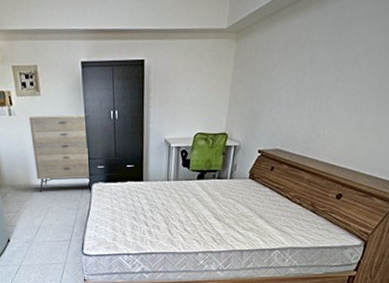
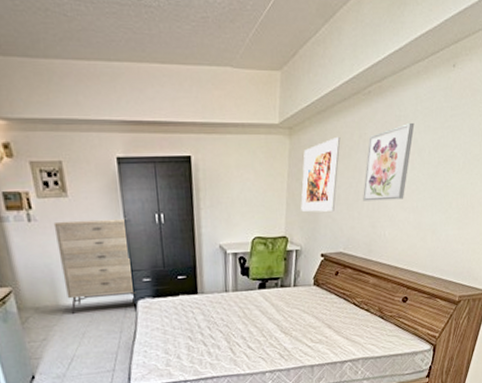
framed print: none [242,39,287,111] -> present [301,136,341,212]
wall art: none [304,23,366,102] -> present [363,122,415,201]

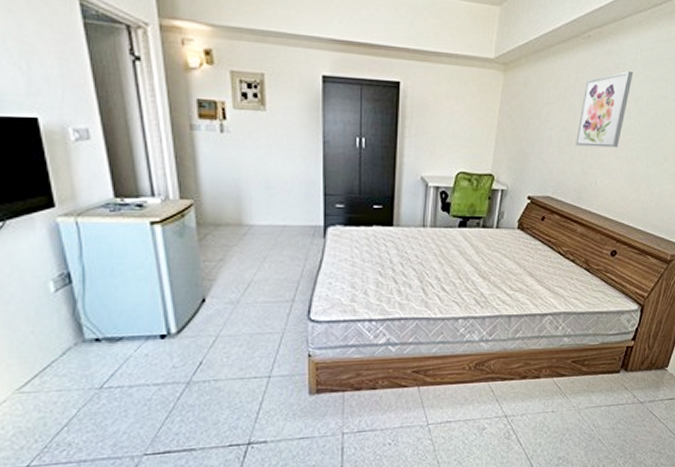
dresser: present [53,219,137,314] -> none [247,135,327,235]
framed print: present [301,136,341,212] -> none [510,77,557,153]

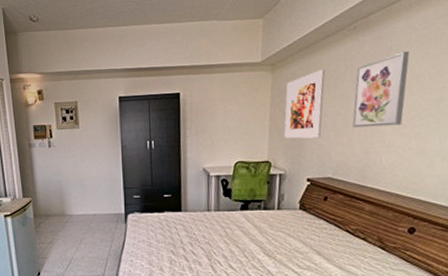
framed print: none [510,77,557,153] -> present [284,68,325,139]

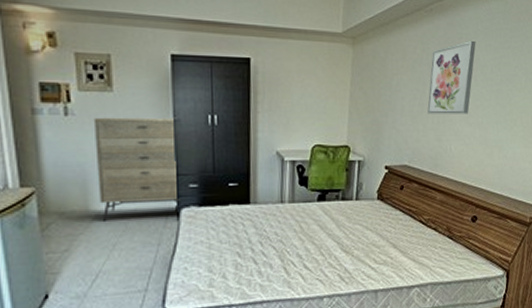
dresser: none [67,145,127,222] -> present [93,117,181,221]
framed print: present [284,68,325,139] -> none [364,48,404,122]

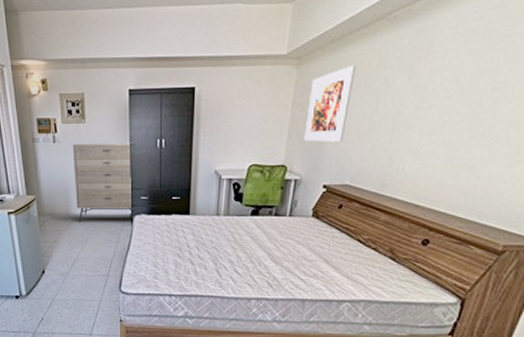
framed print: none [364,48,404,122] -> present [304,64,356,142]
wall art: present [427,40,476,114] -> none [379,46,453,132]

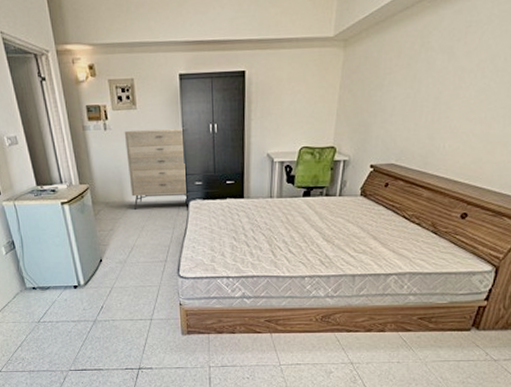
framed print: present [304,64,356,142] -> none [352,46,400,123]

